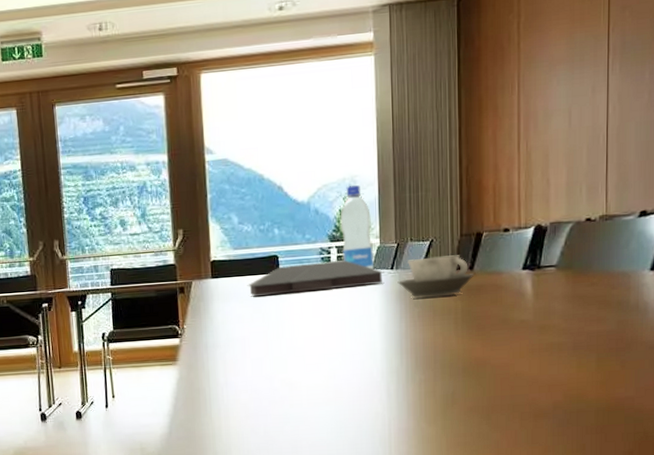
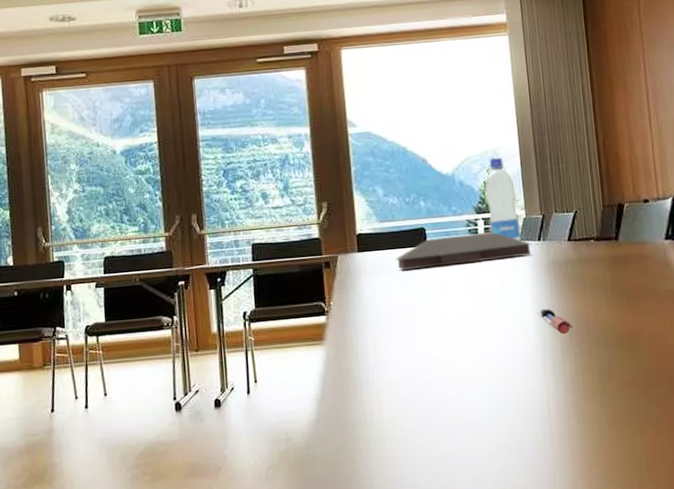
pen: none [384,335,420,361] -> present [536,308,574,335]
cup: present [397,255,475,298] -> none [545,225,620,269]

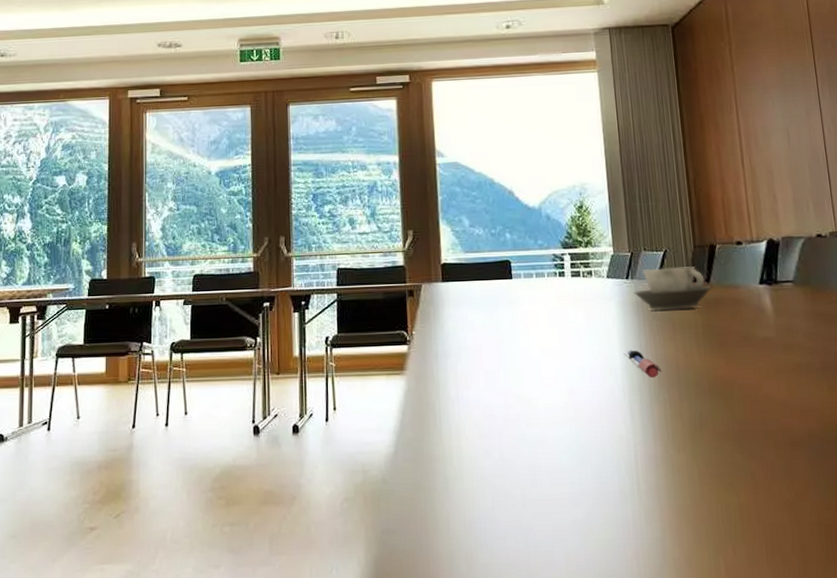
papers: present [394,232,532,271] -> none [479,267,620,303]
bottle: present [485,158,521,241] -> none [572,193,608,279]
cup: none [545,225,620,269] -> present [634,266,712,310]

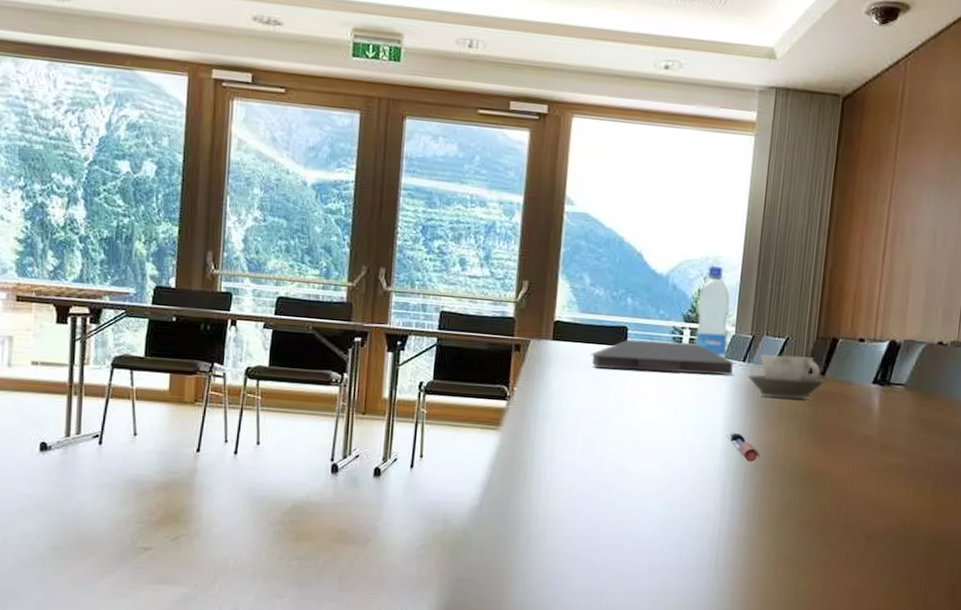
papers: none [479,267,620,303] -> present [590,339,736,375]
bottle: none [572,193,608,279] -> present [695,266,730,359]

